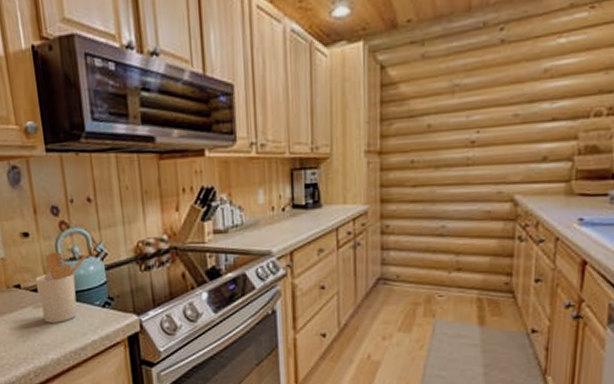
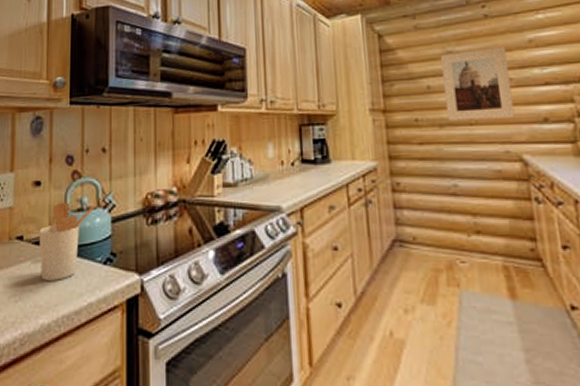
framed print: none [444,78,517,162] -> present [440,47,515,121]

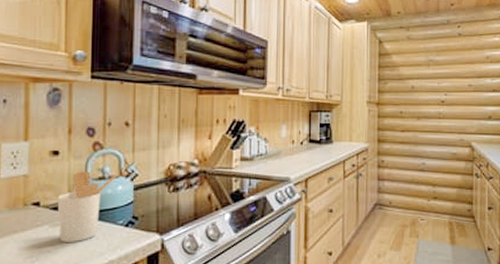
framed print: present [440,47,515,121] -> none [423,60,470,115]

